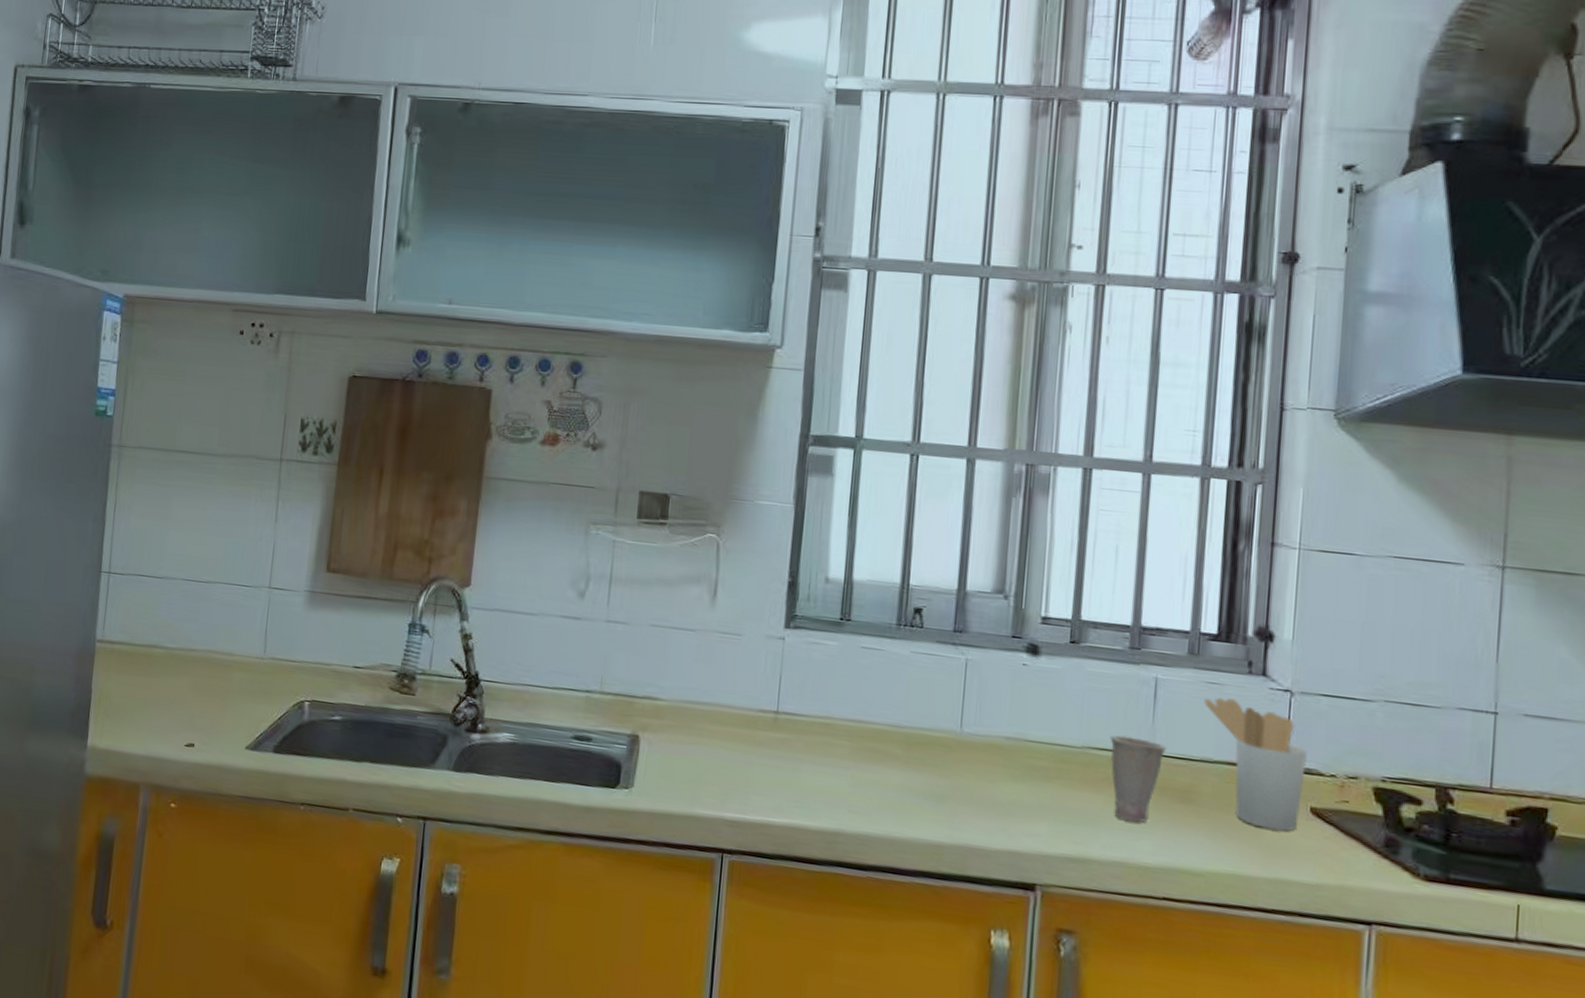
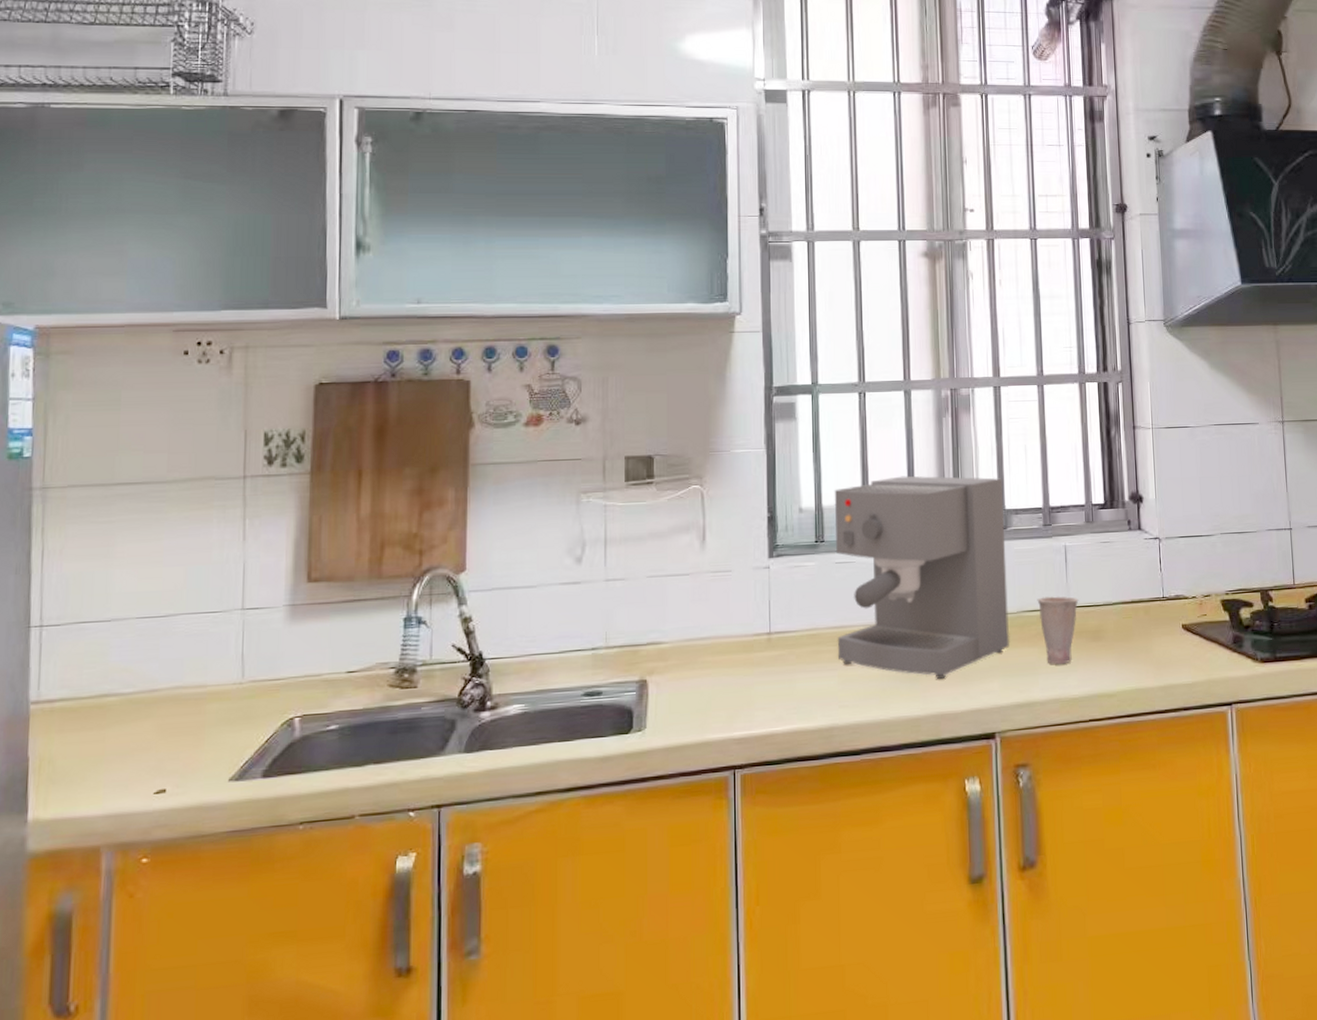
coffee maker: none [852,559,1081,806] -> present [834,475,1009,679]
utensil holder: present [1204,697,1307,832] -> none [1101,552,1176,649]

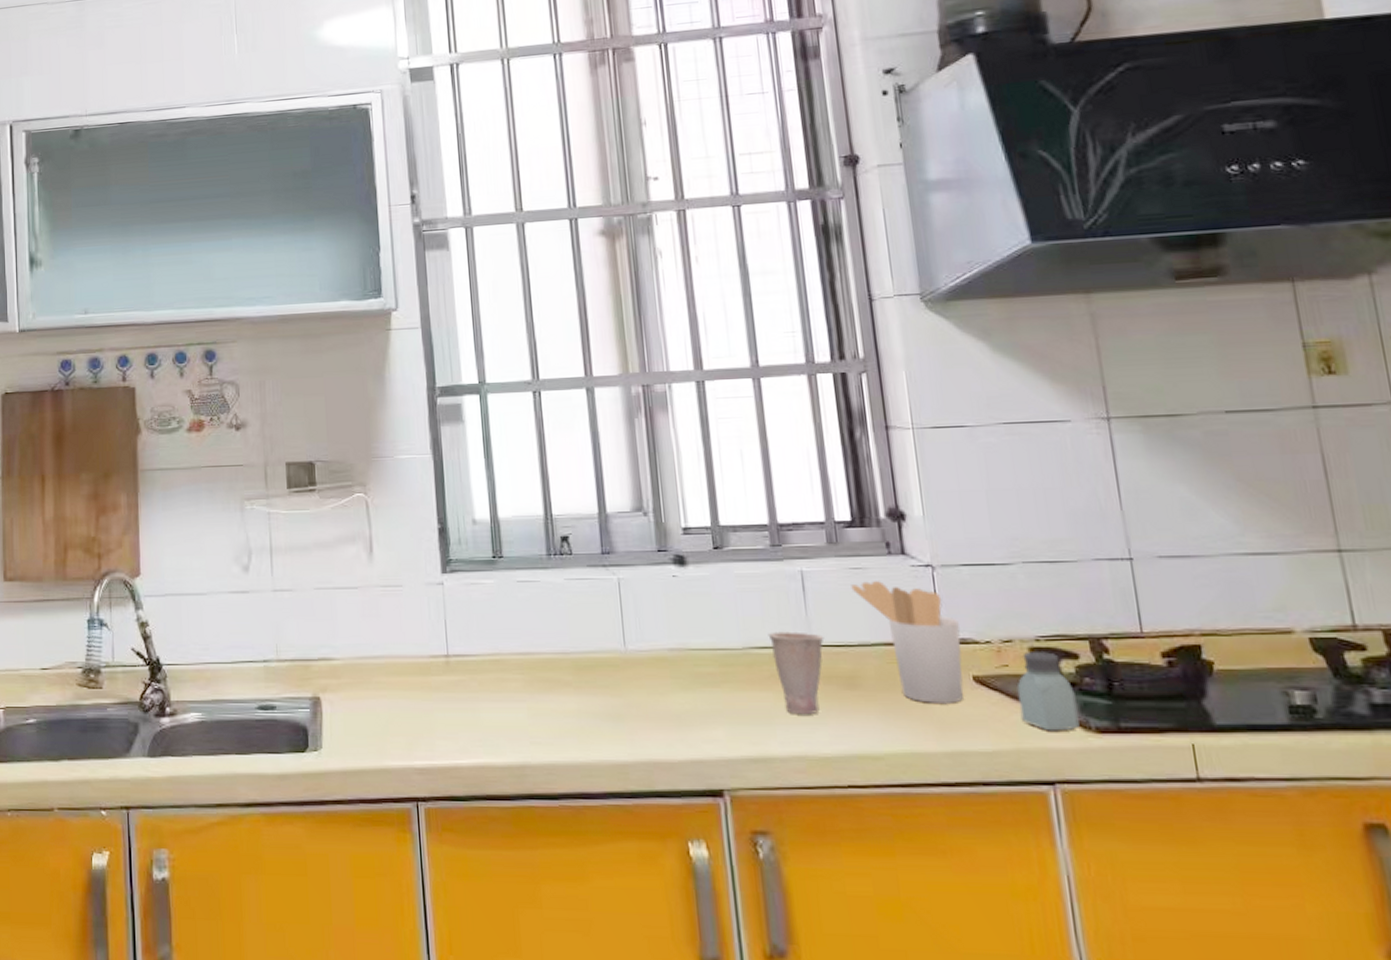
coffee maker: present [834,475,1009,679] -> none [510,485,735,720]
utensil holder: none [1101,552,1176,649] -> present [851,581,964,705]
saltshaker: none [1211,603,1251,664] -> present [1016,652,1080,731]

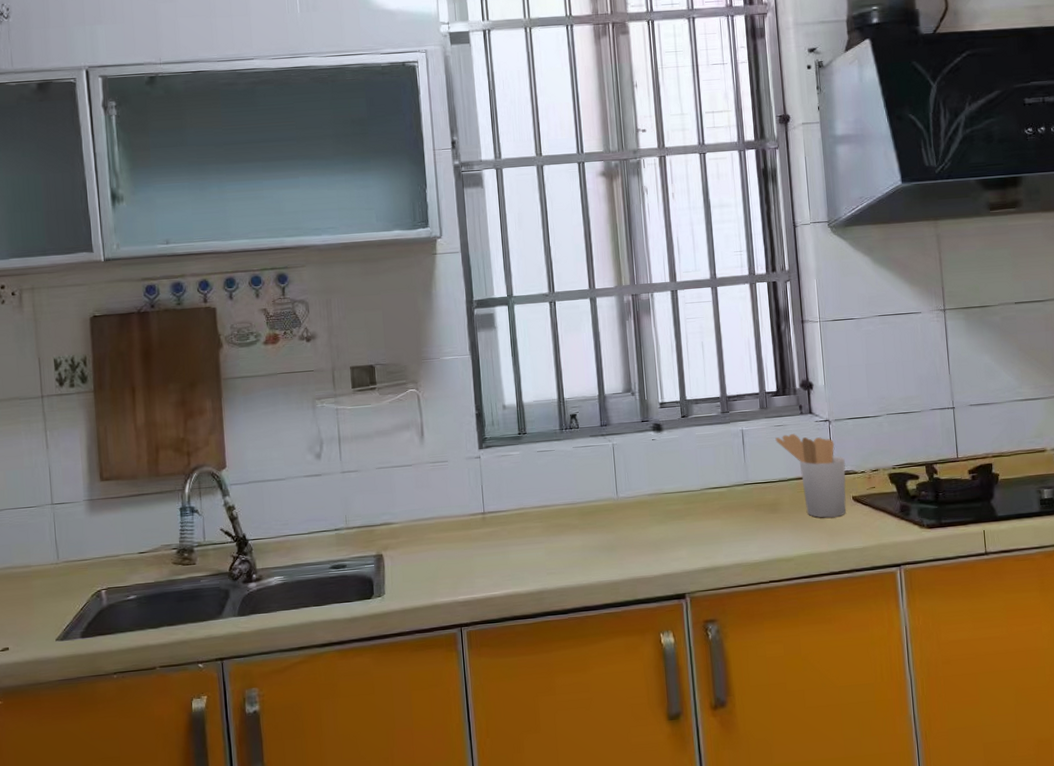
cup: present [768,631,824,714] -> none [718,474,757,534]
saltshaker: present [1016,652,1080,731] -> none [879,476,917,530]

